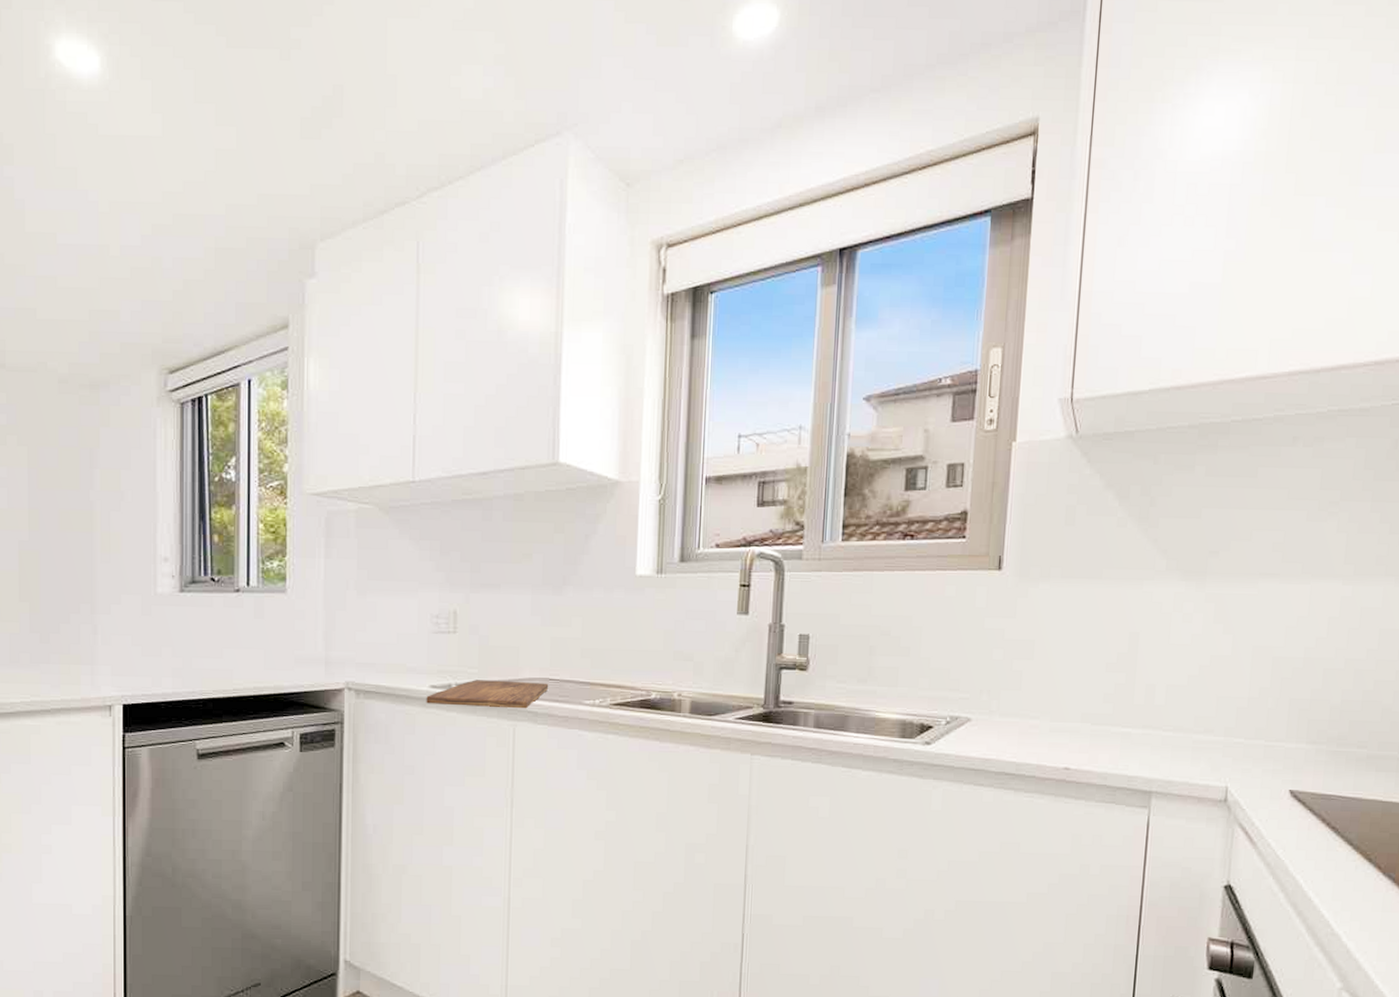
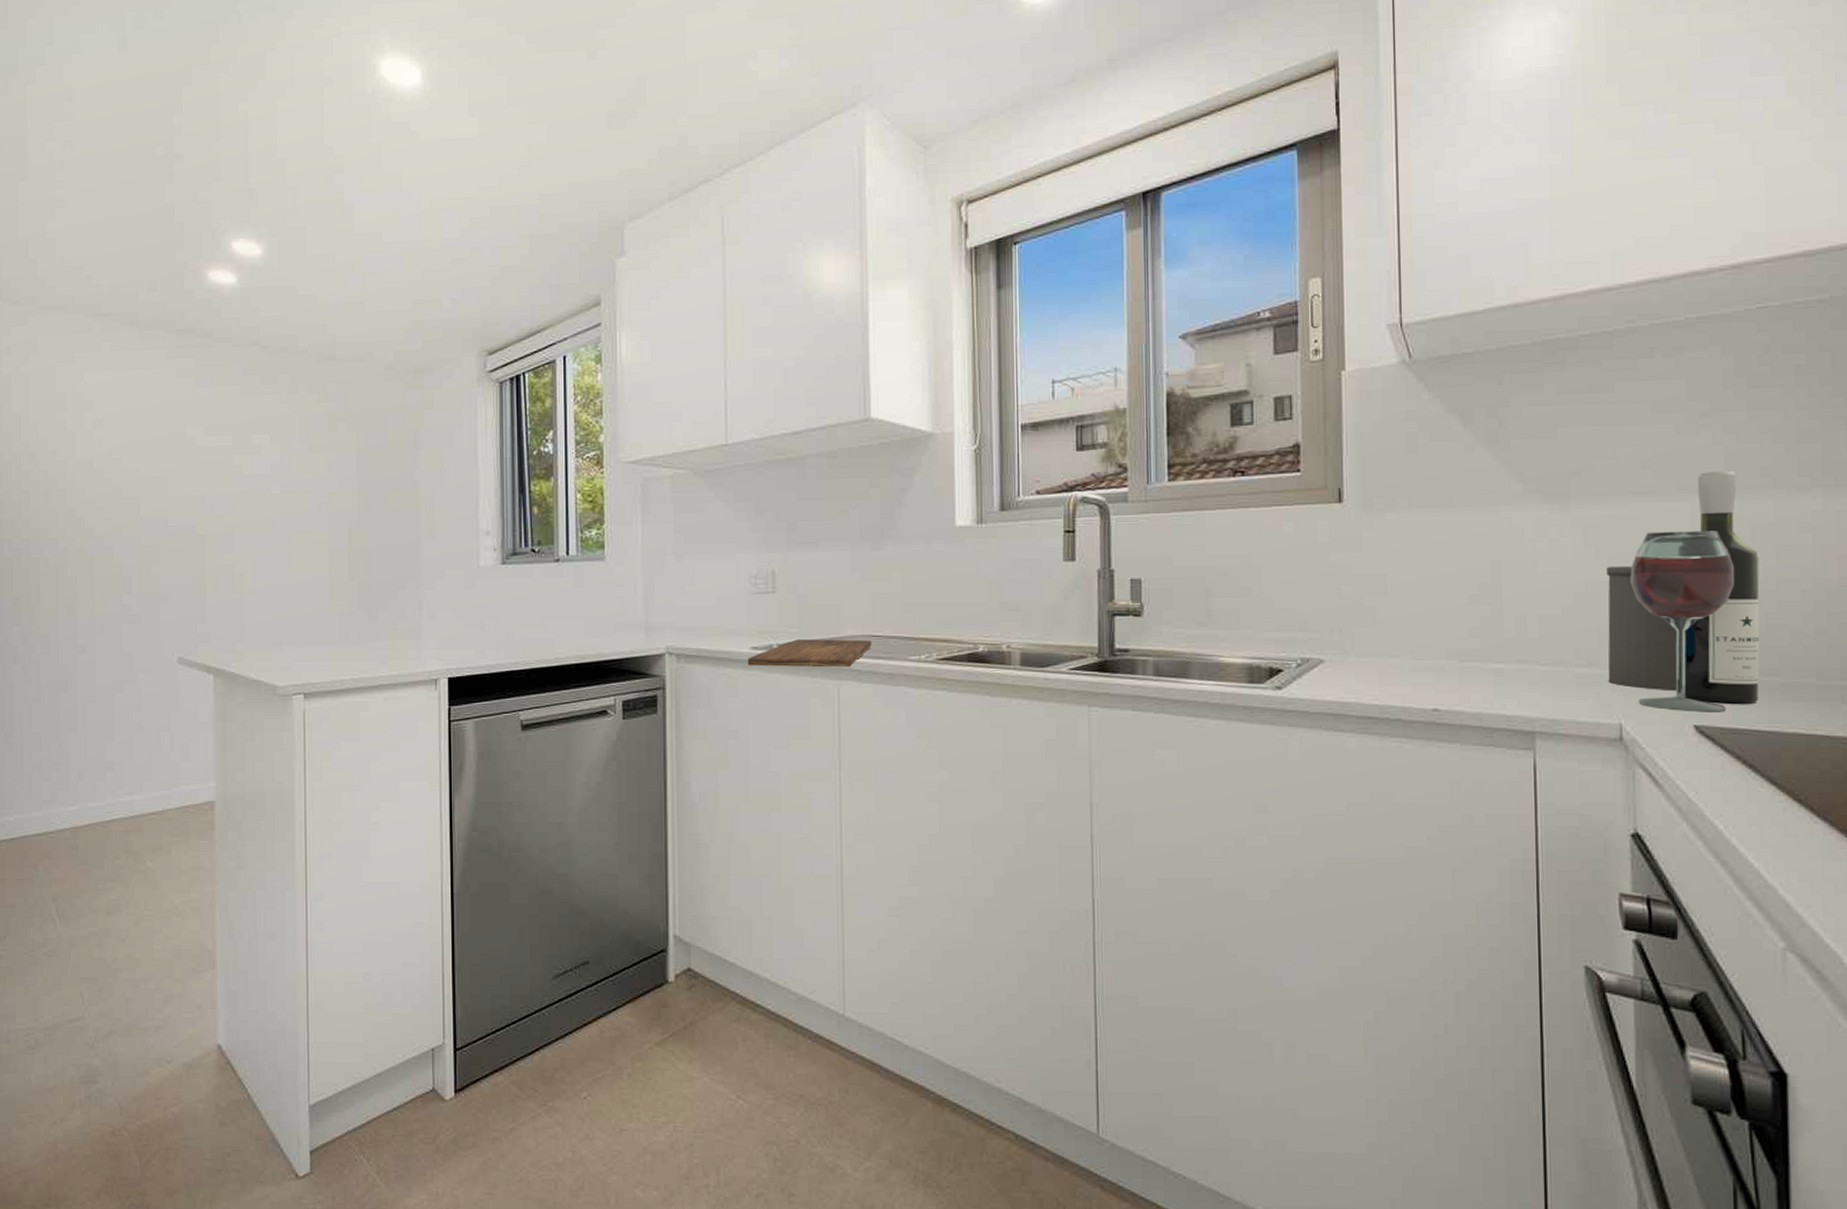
canister: none [1220,641,1286,759] -> present [1606,565,1678,692]
wineglass: none [1244,611,1342,779] -> present [1630,530,1735,712]
bottle: none [1284,558,1364,773] -> present [1684,471,1760,705]

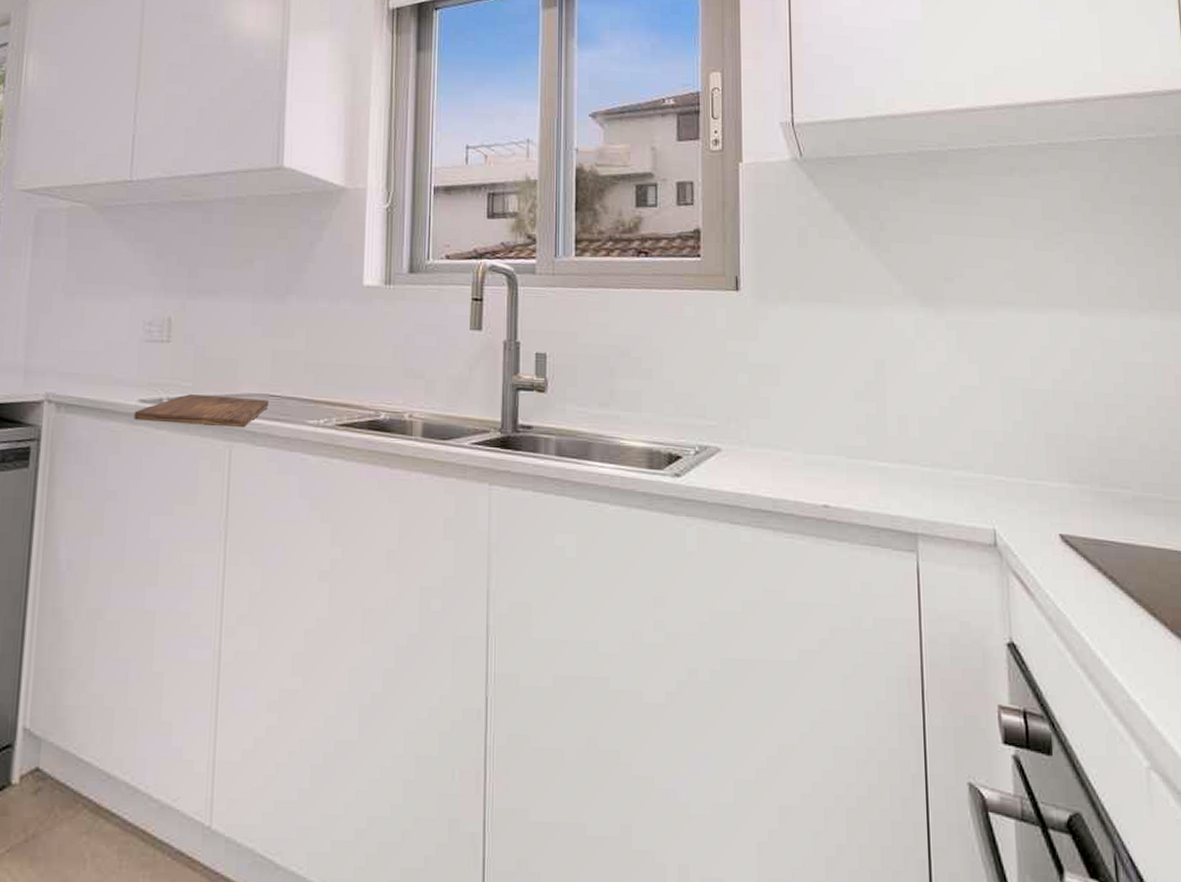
canister: present [1606,565,1678,692] -> none [978,371,1044,499]
wineglass: present [1630,530,1735,712] -> none [998,341,1090,522]
bottle: present [1684,471,1760,705] -> none [1047,287,1115,516]

